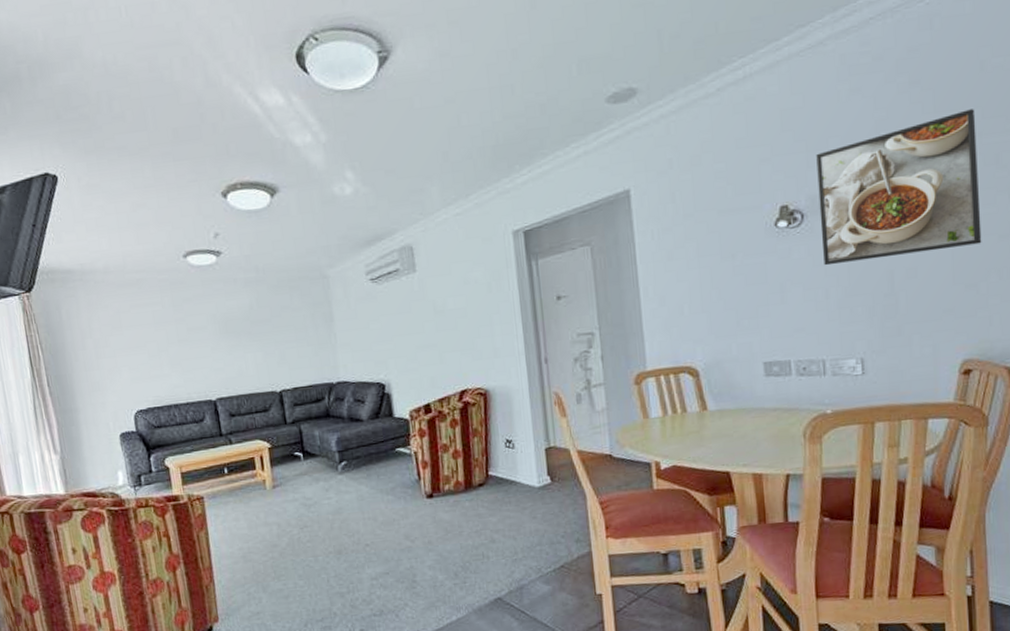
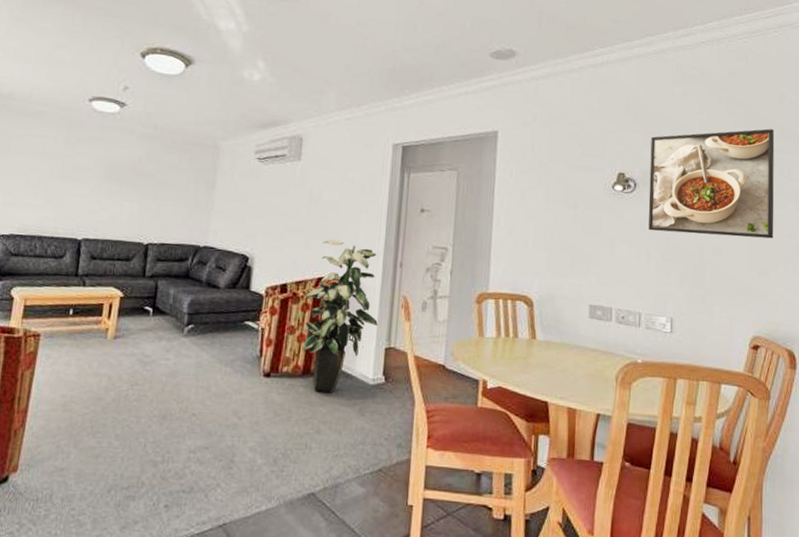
indoor plant: none [452,348,532,503] -> present [301,239,378,394]

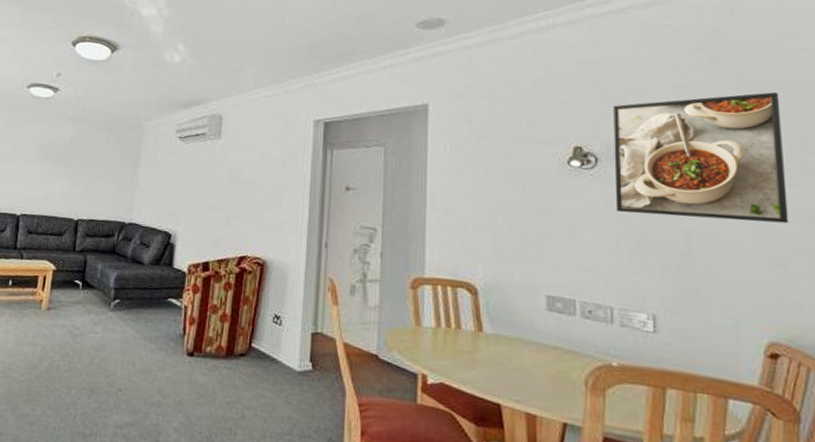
indoor plant: present [301,239,378,394] -> none [223,217,303,378]

